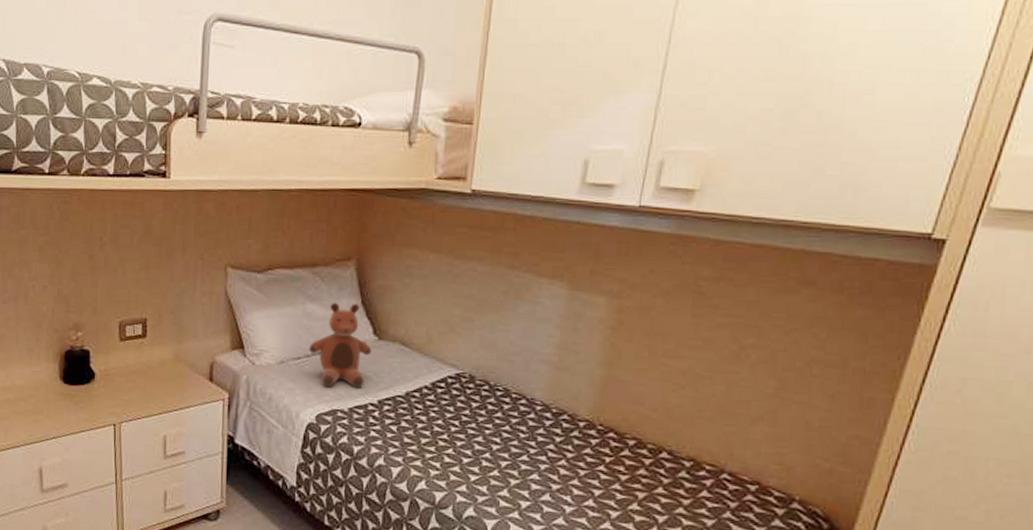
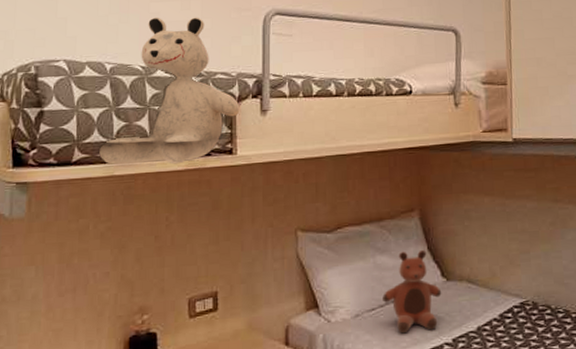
stuffed animal: none [37,16,175,183] -> present [99,17,240,166]

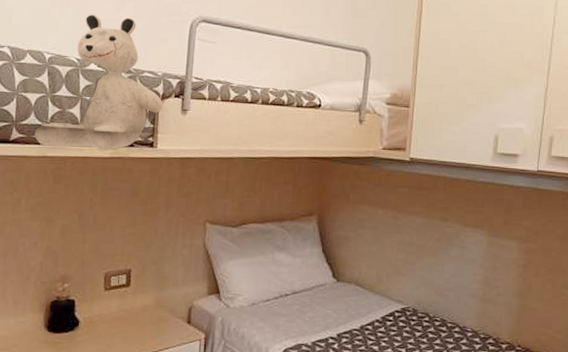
teddy bear: present [382,249,442,334] -> none [277,250,332,325]

